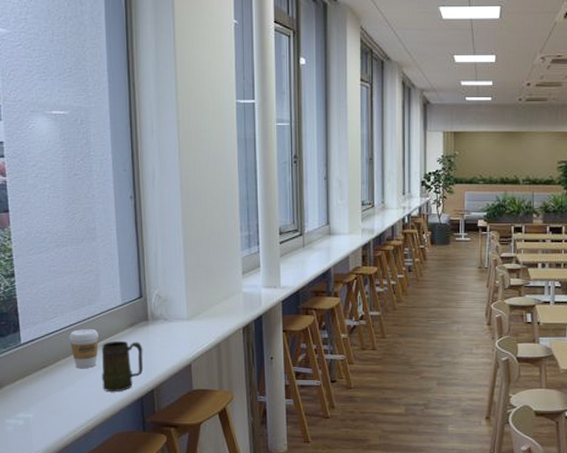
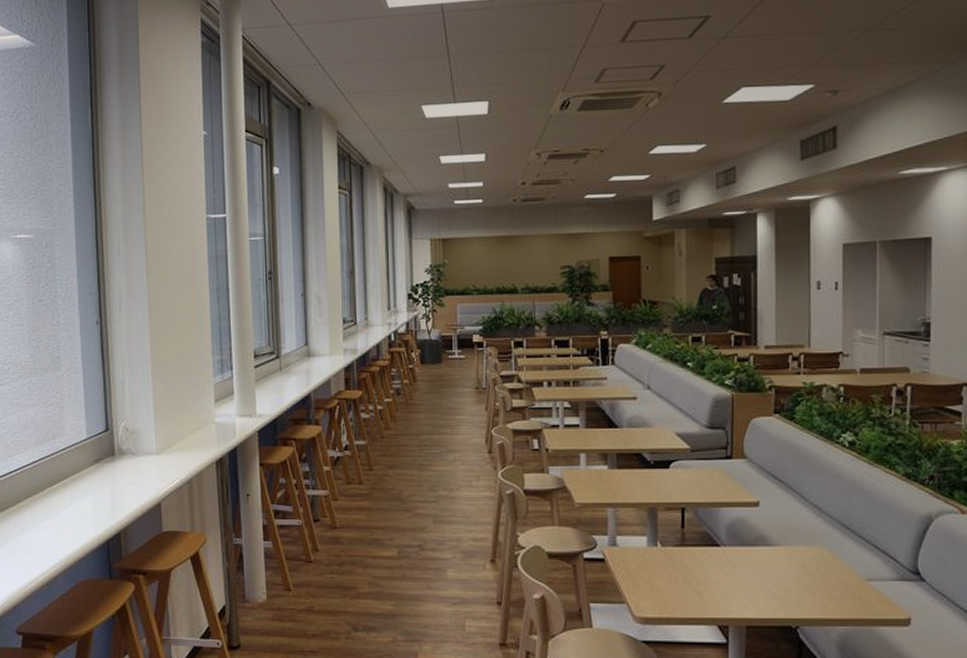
coffee cup: present [69,328,99,368] -> none [32,465,63,509]
mug: present [101,340,144,391] -> none [65,478,110,535]

